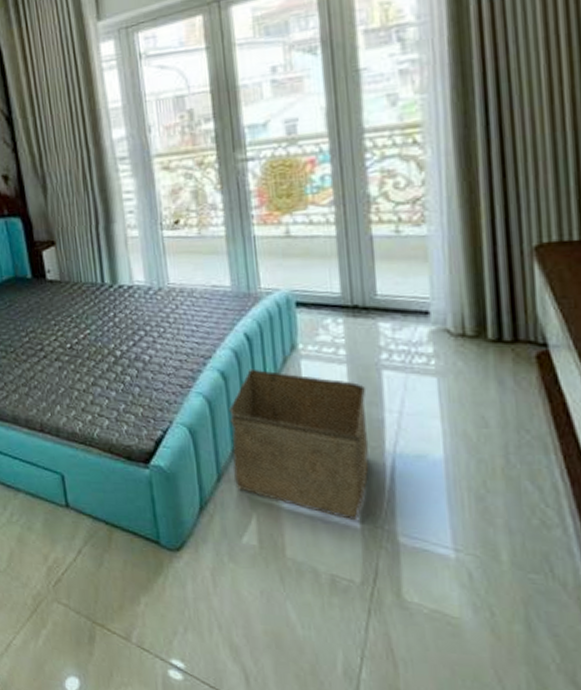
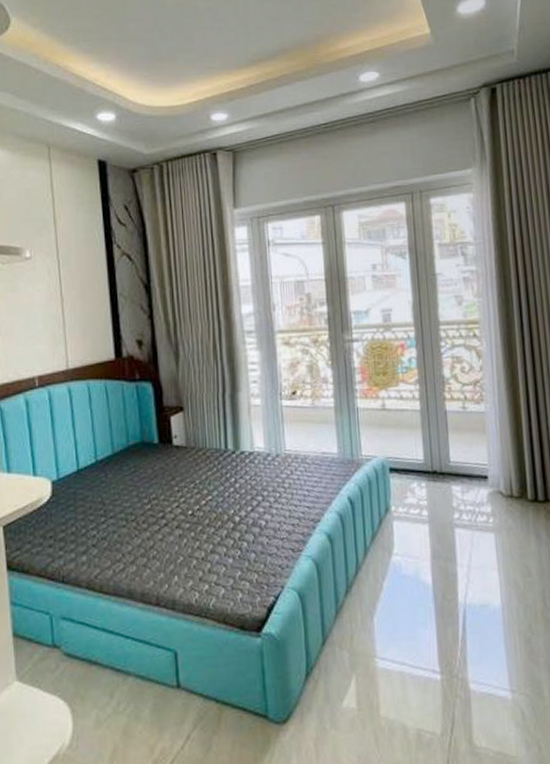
storage bin: present [229,368,369,521] -> none [334,530,446,673]

